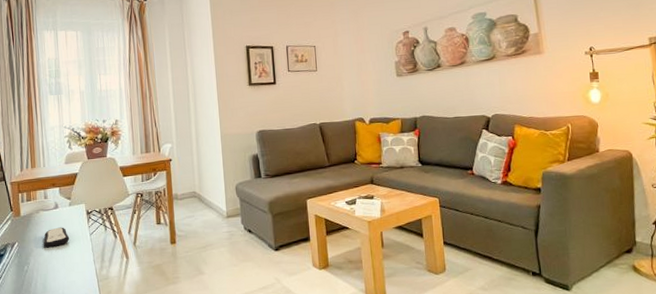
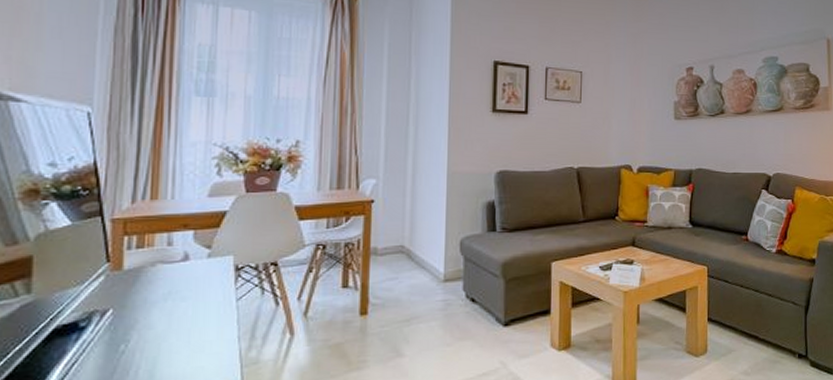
remote control: present [44,227,70,248] -> none [158,288,203,318]

